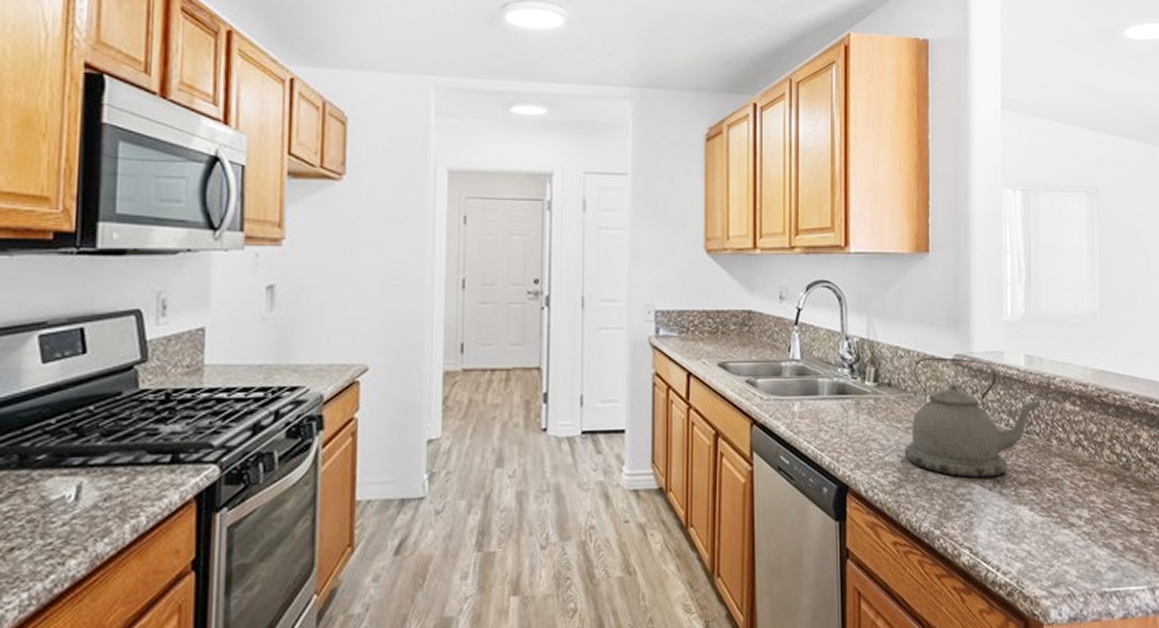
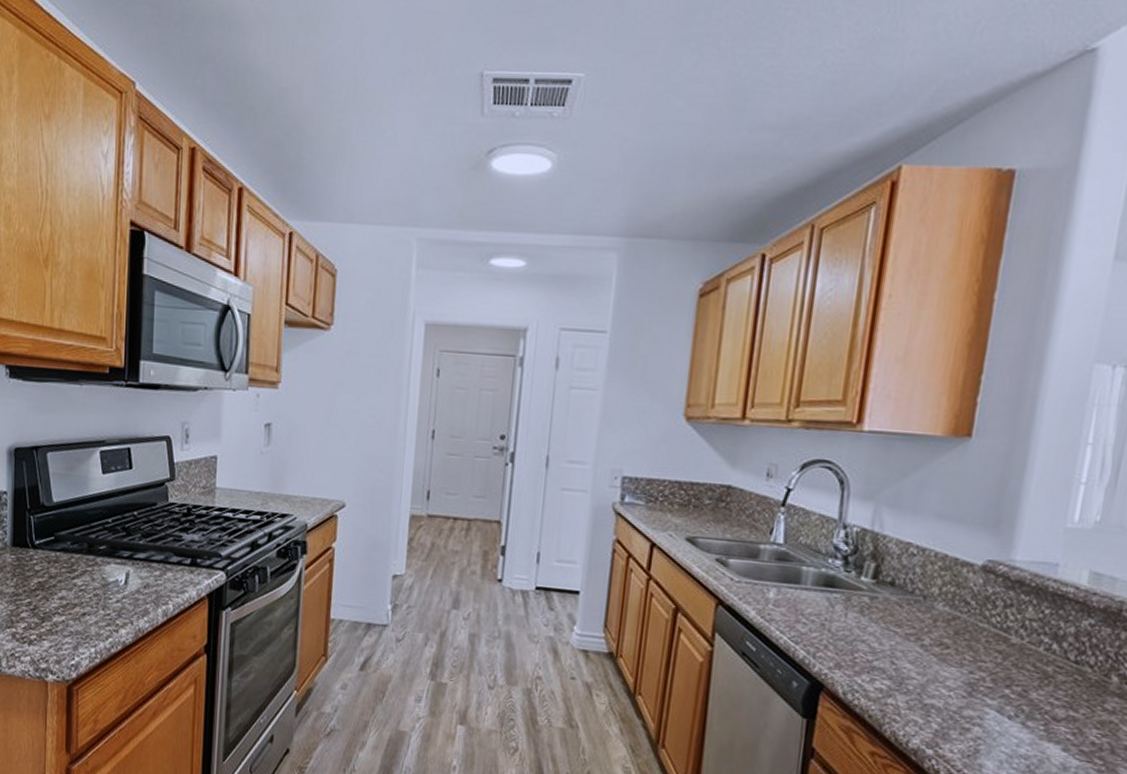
kettle: present [904,357,1041,478] -> none [899,559,1104,706]

